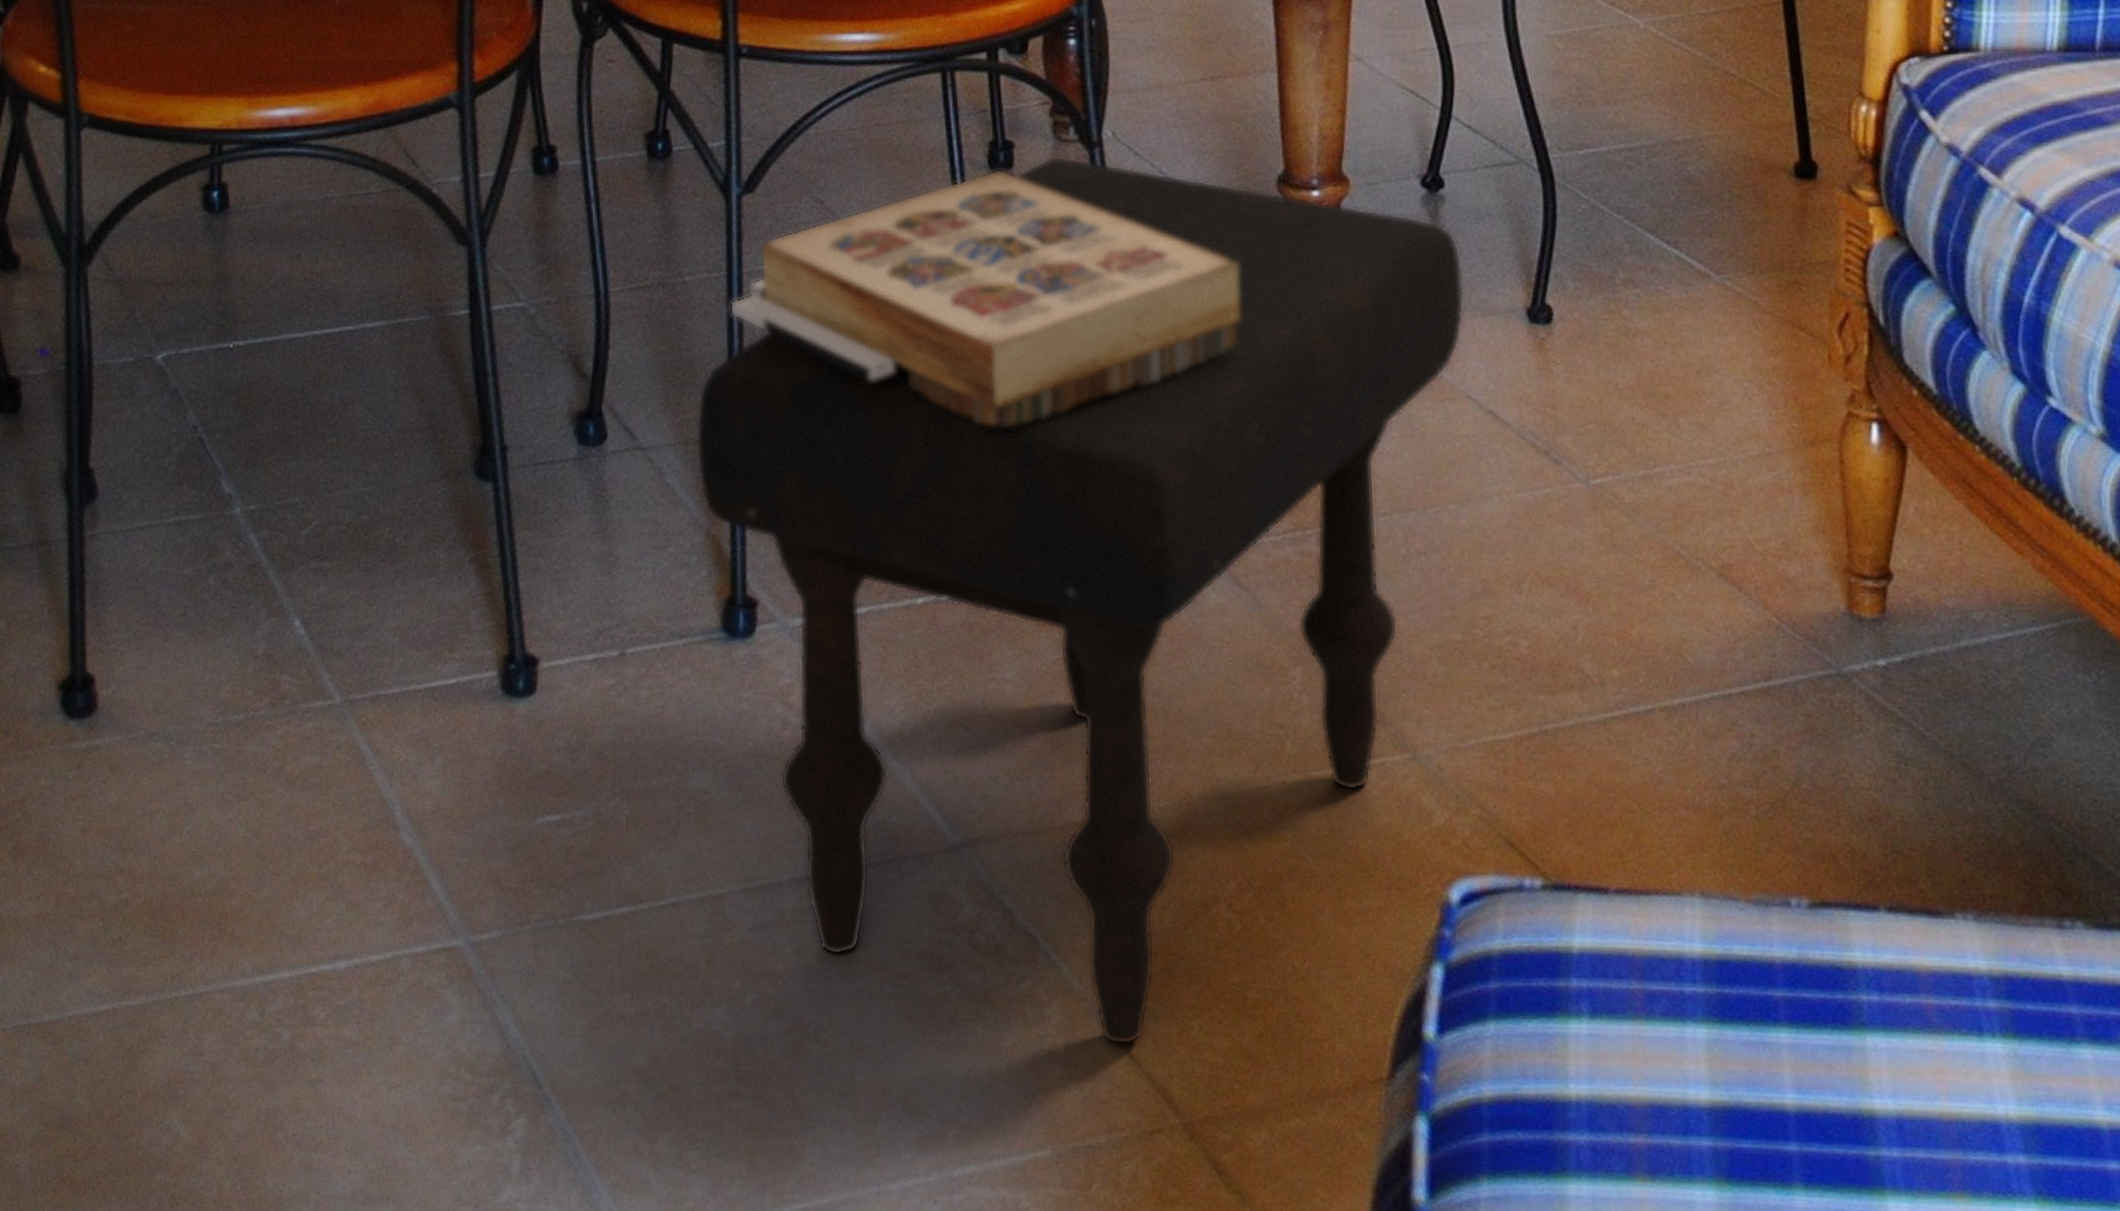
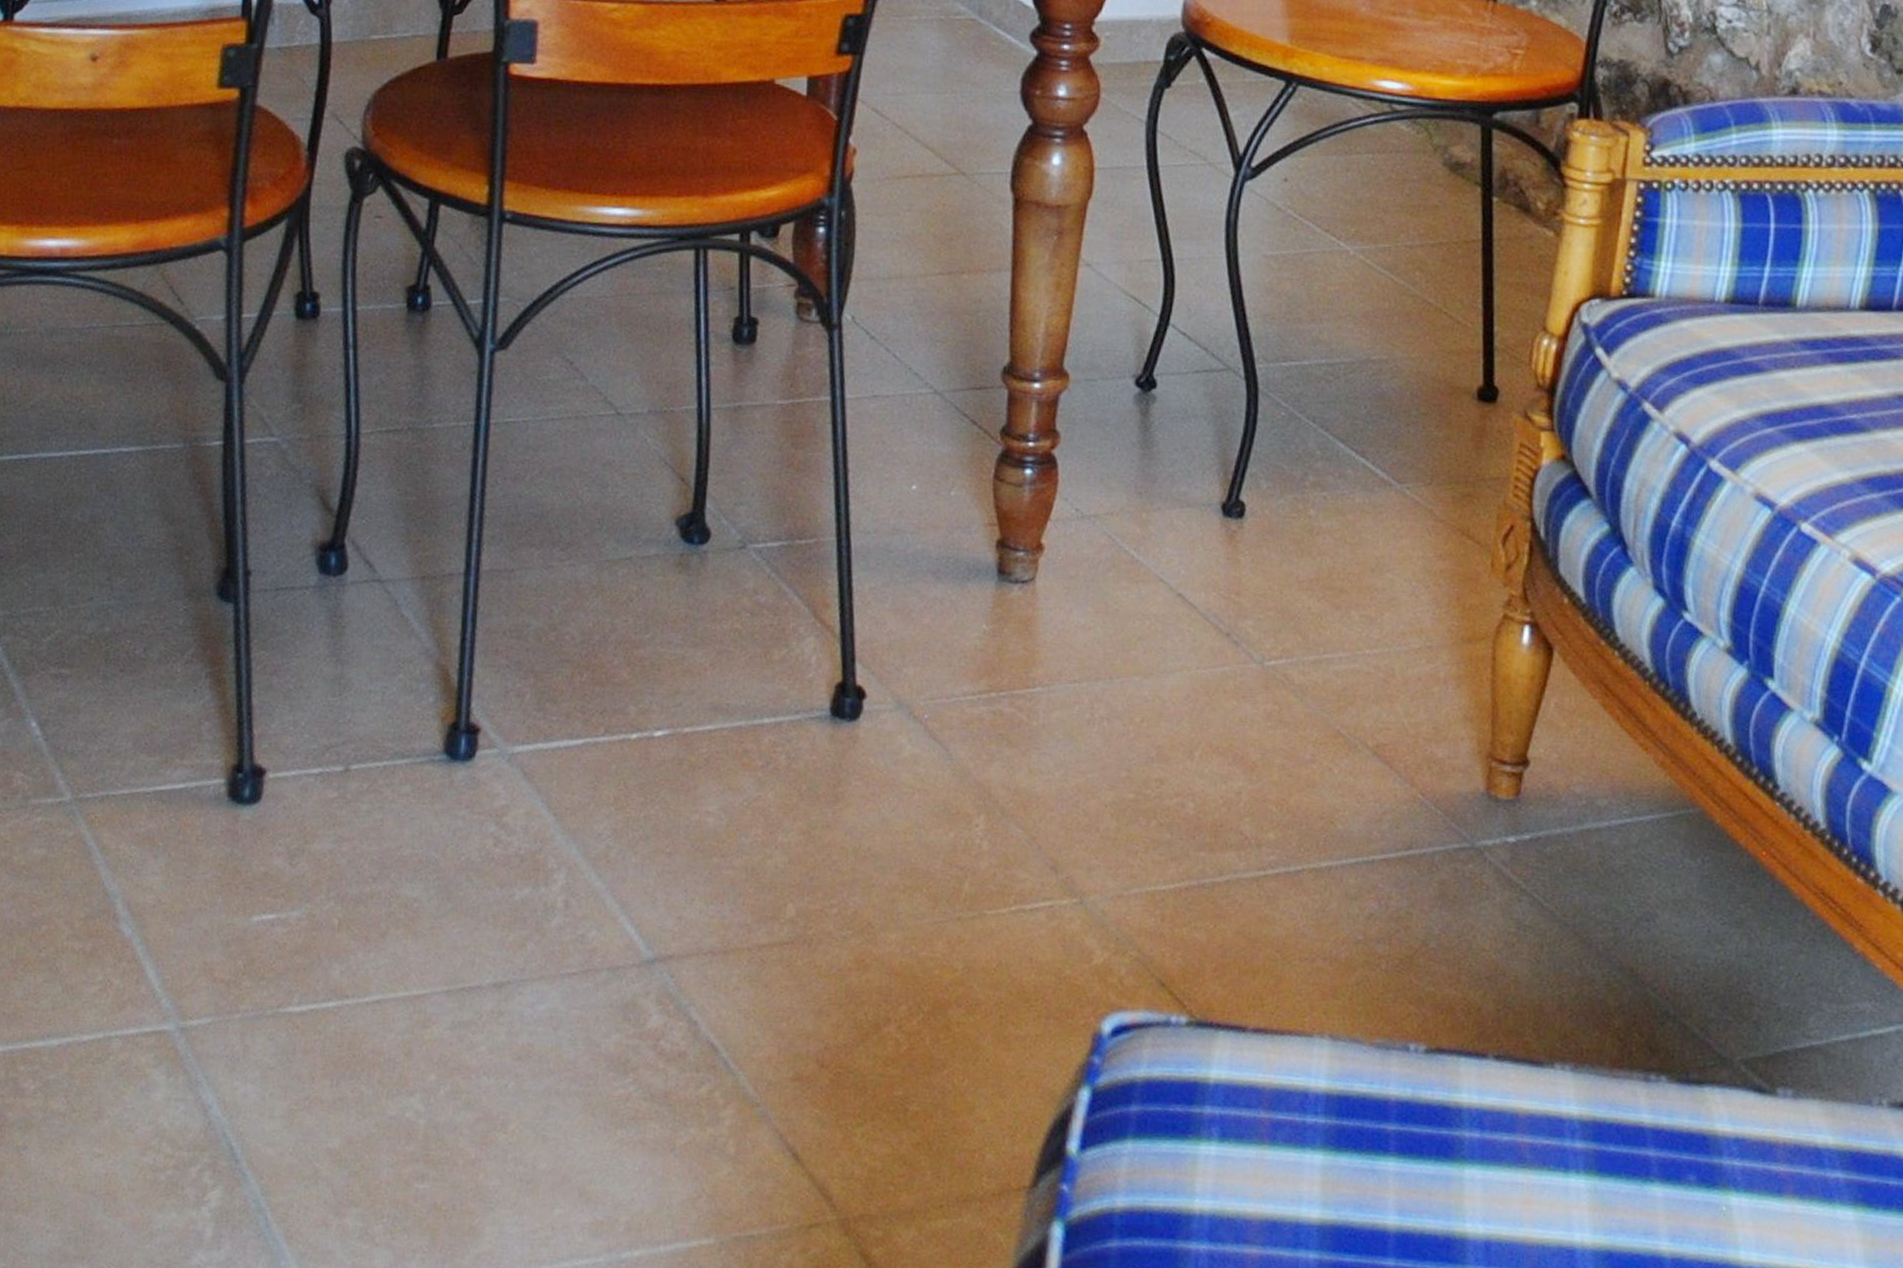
ottoman: present [696,156,1465,1045] -> none [432,334,1167,1148]
book: present [729,169,1240,426] -> none [474,343,959,581]

